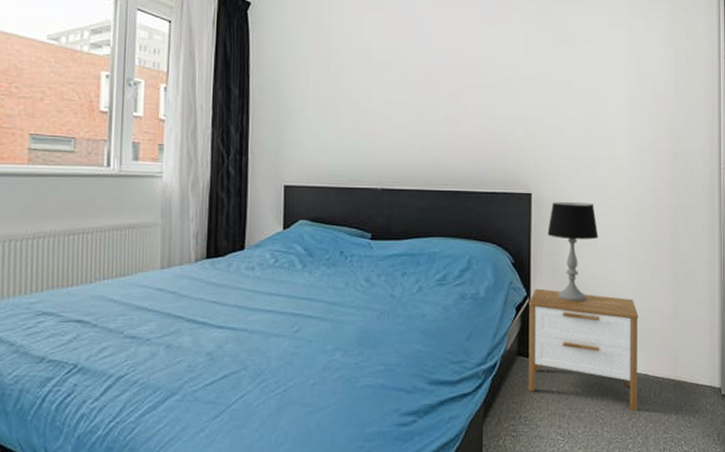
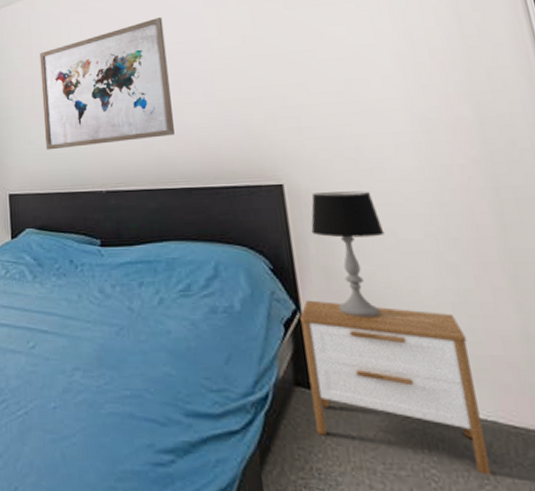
wall art: none [326,29,451,145] -> present [40,17,175,150]

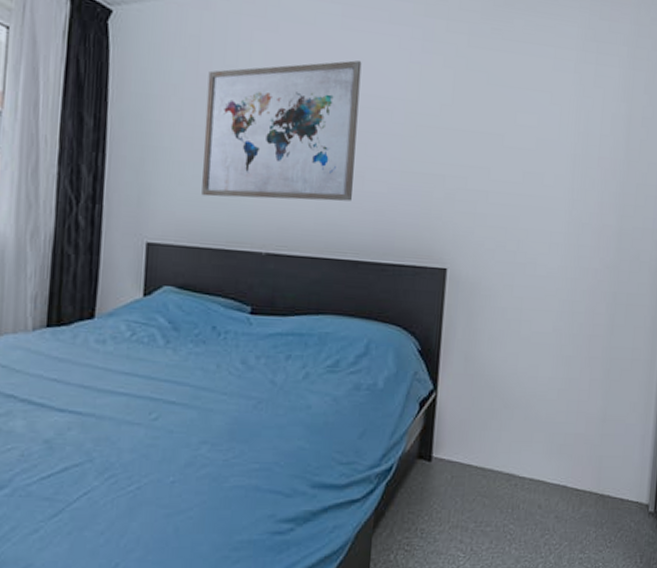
nightstand: present [300,300,491,476] -> none [427,381,562,527]
table lamp: present [311,191,385,318] -> none [462,280,523,400]

